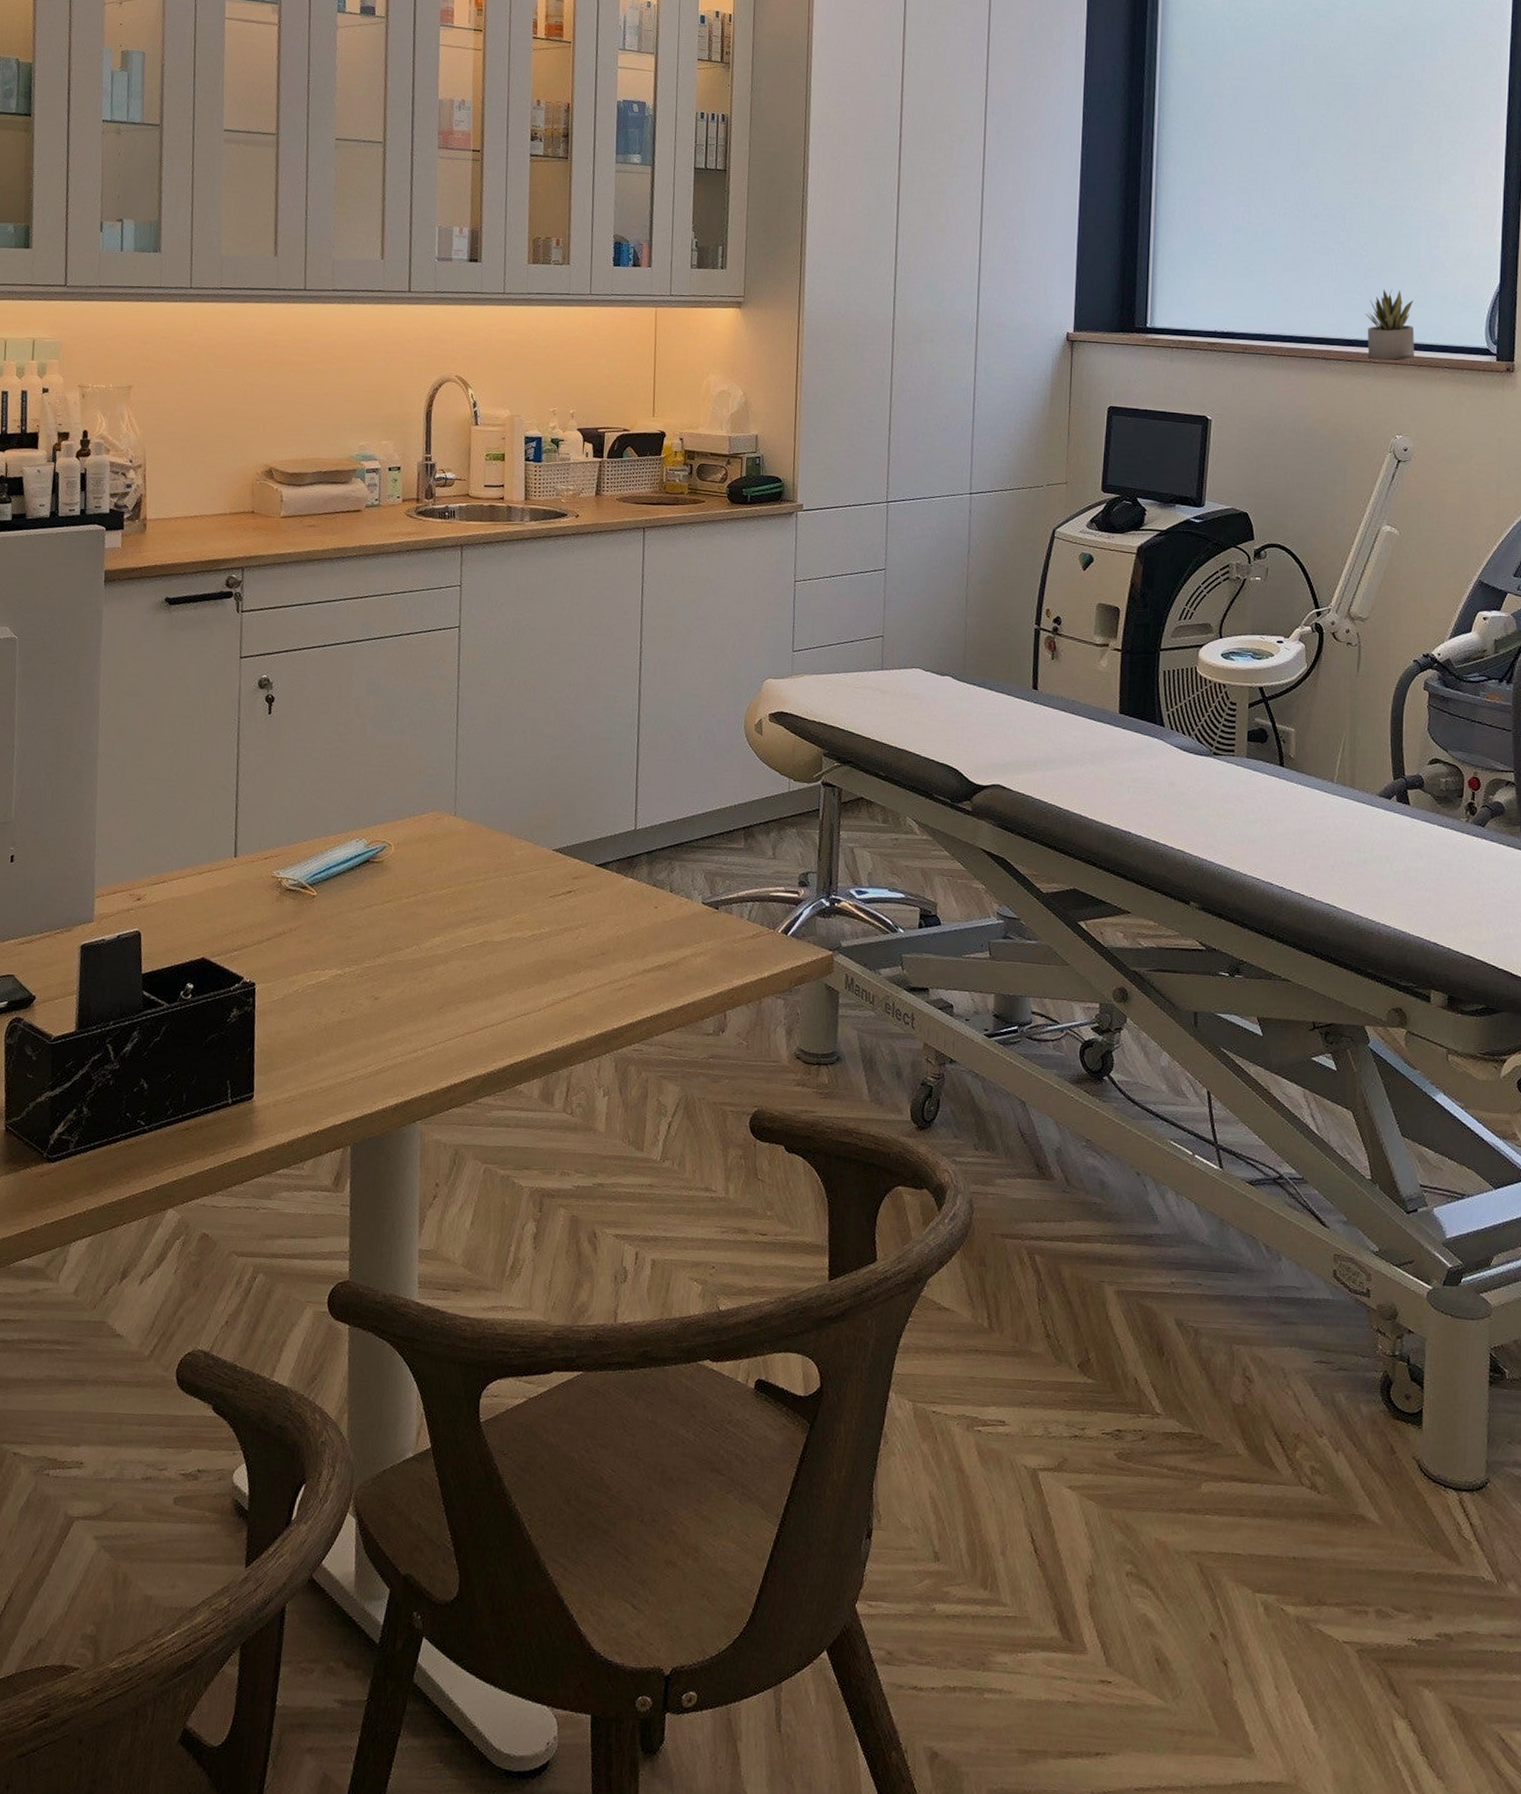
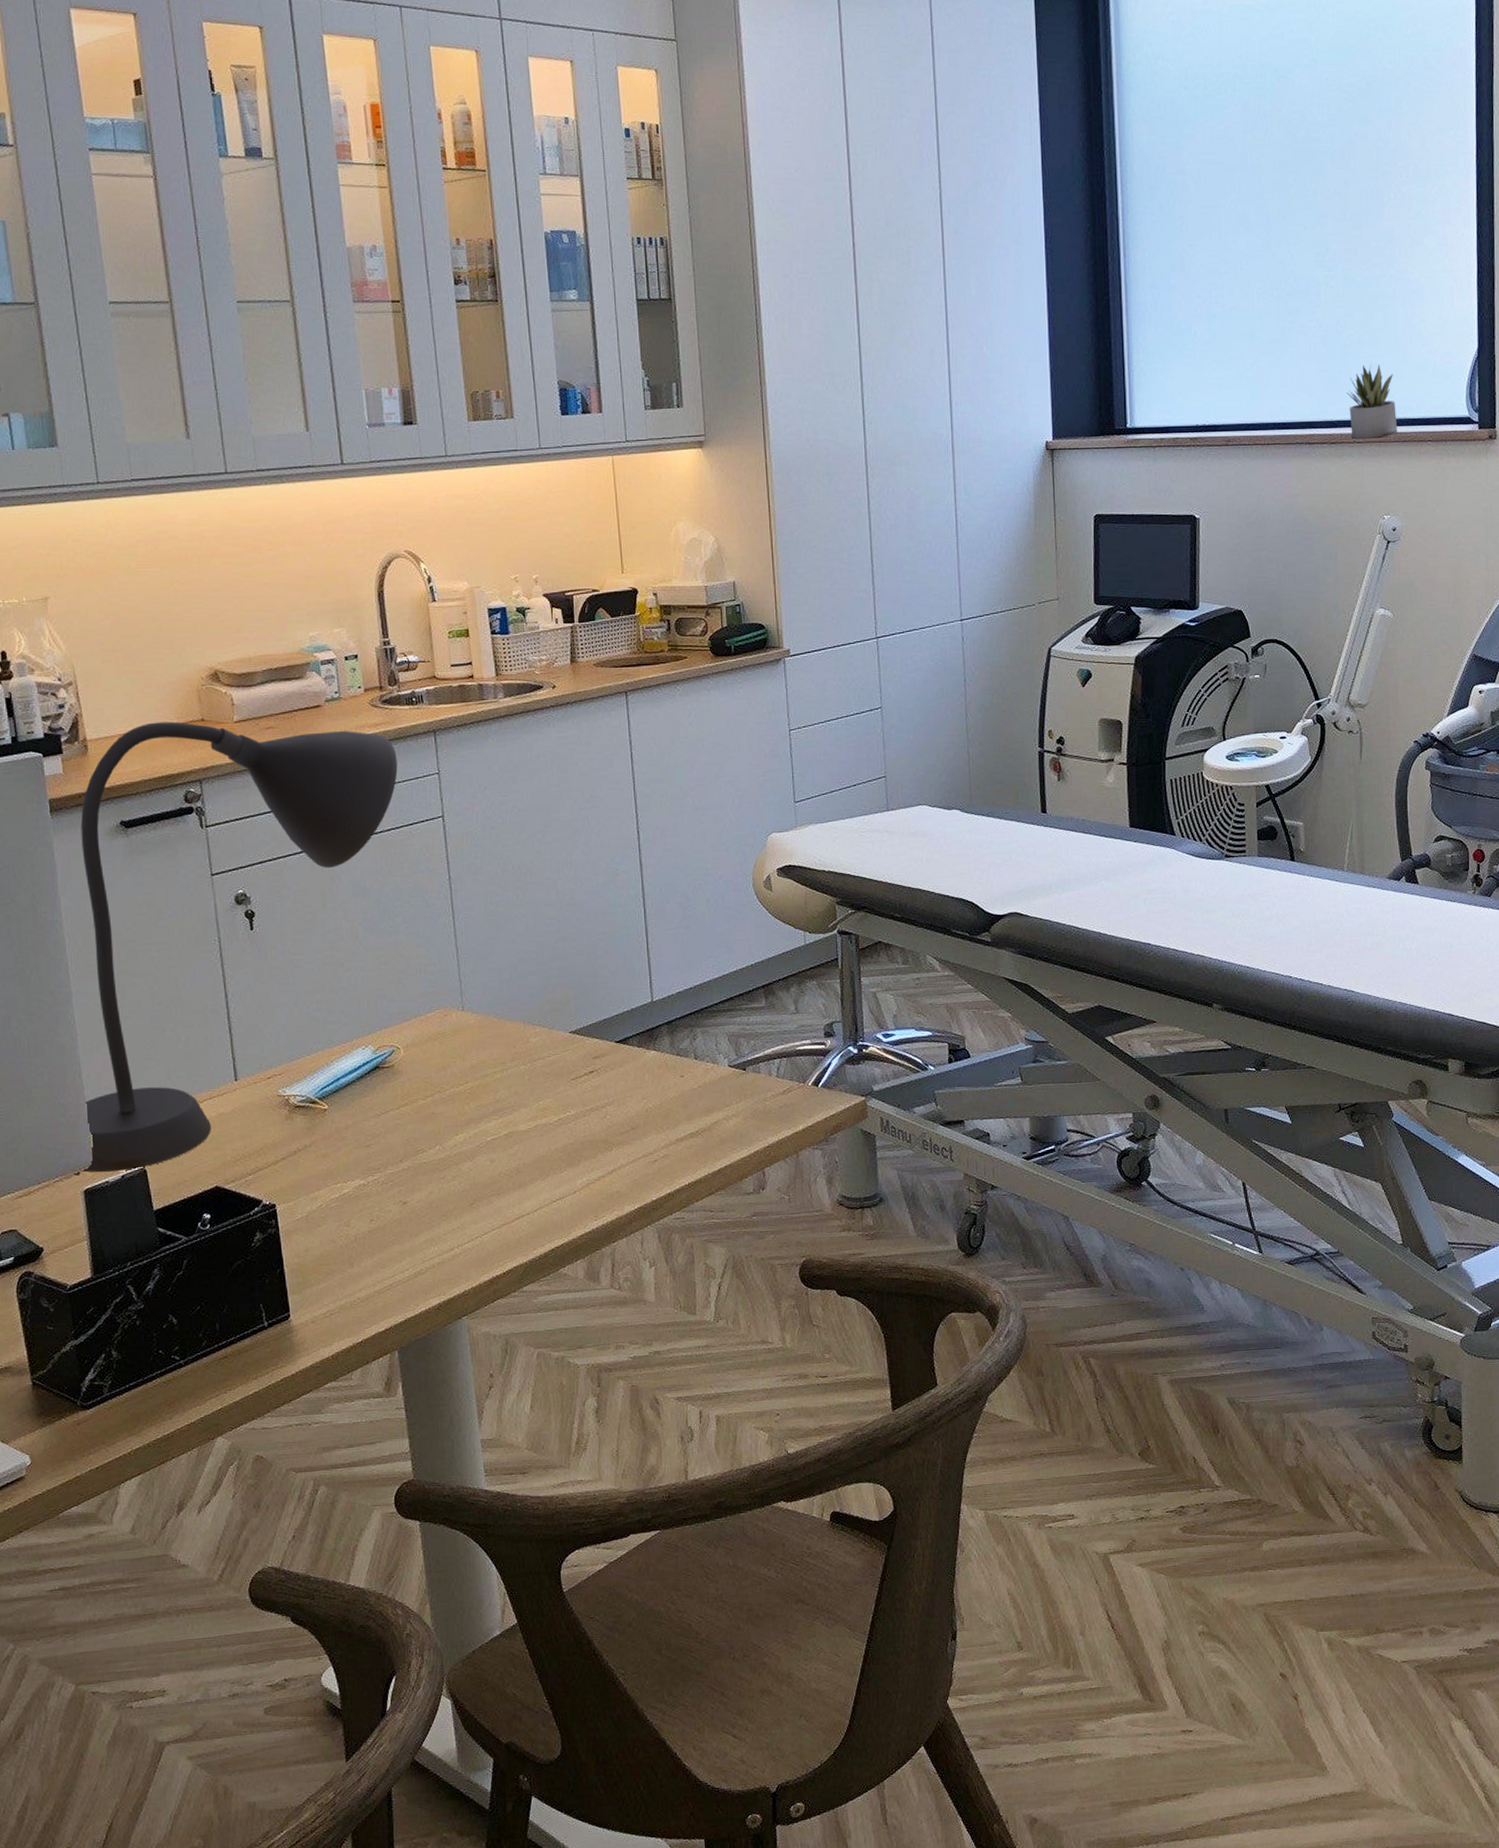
desk lamp: none [72,509,424,931] -> present [71,721,398,1176]

